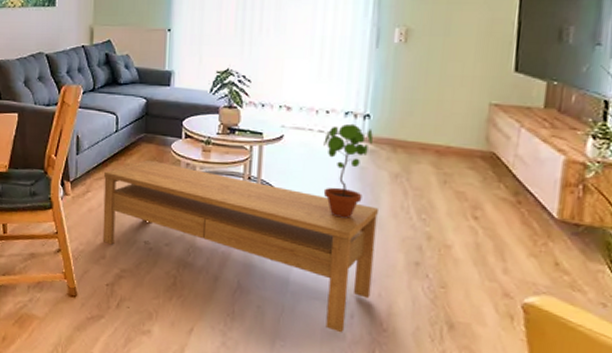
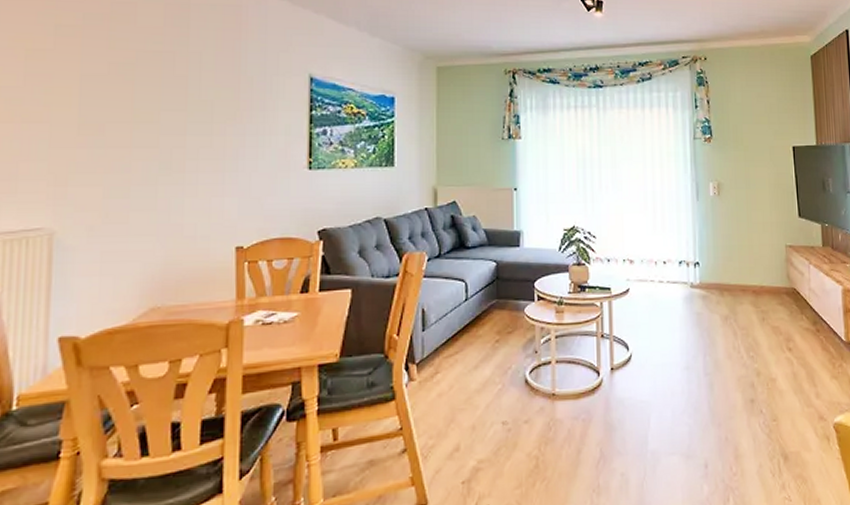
coffee table: present [102,159,378,333] -> none [455,328,719,486]
potted plant: present [323,123,373,219] -> none [664,272,704,366]

